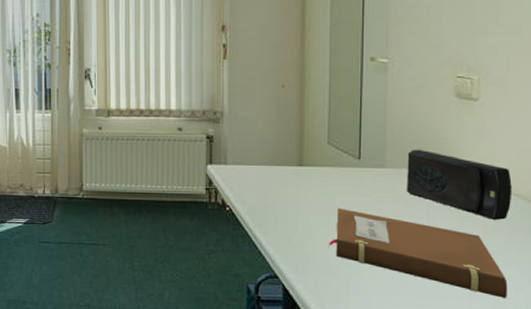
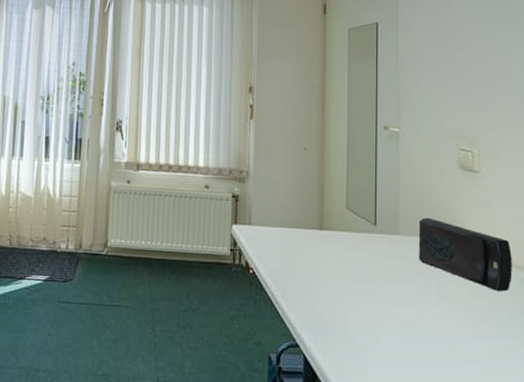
notebook: present [329,207,508,298] -> none [348,274,514,373]

